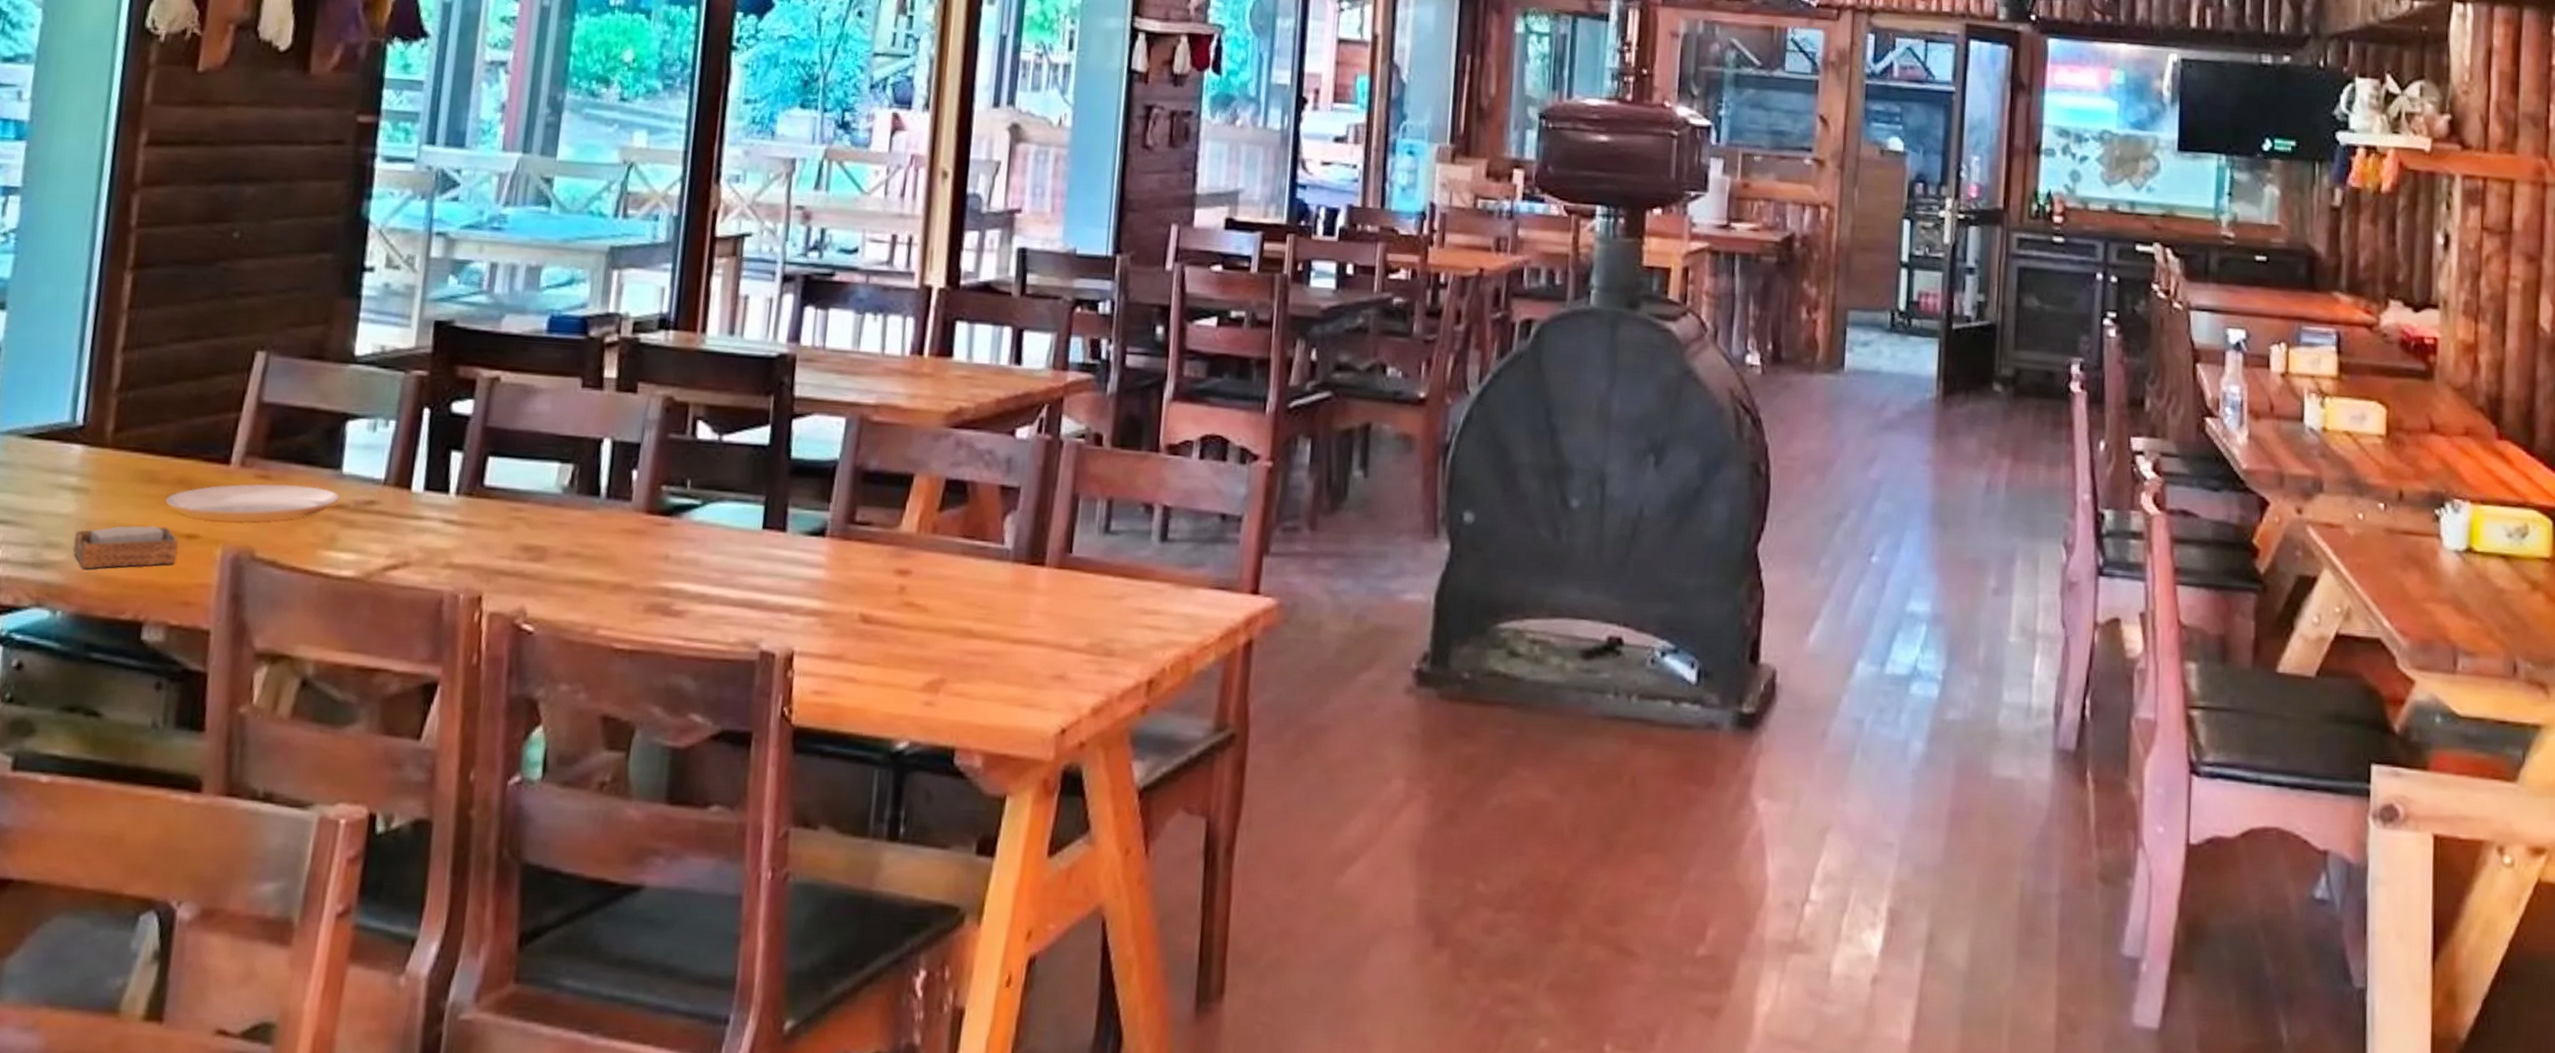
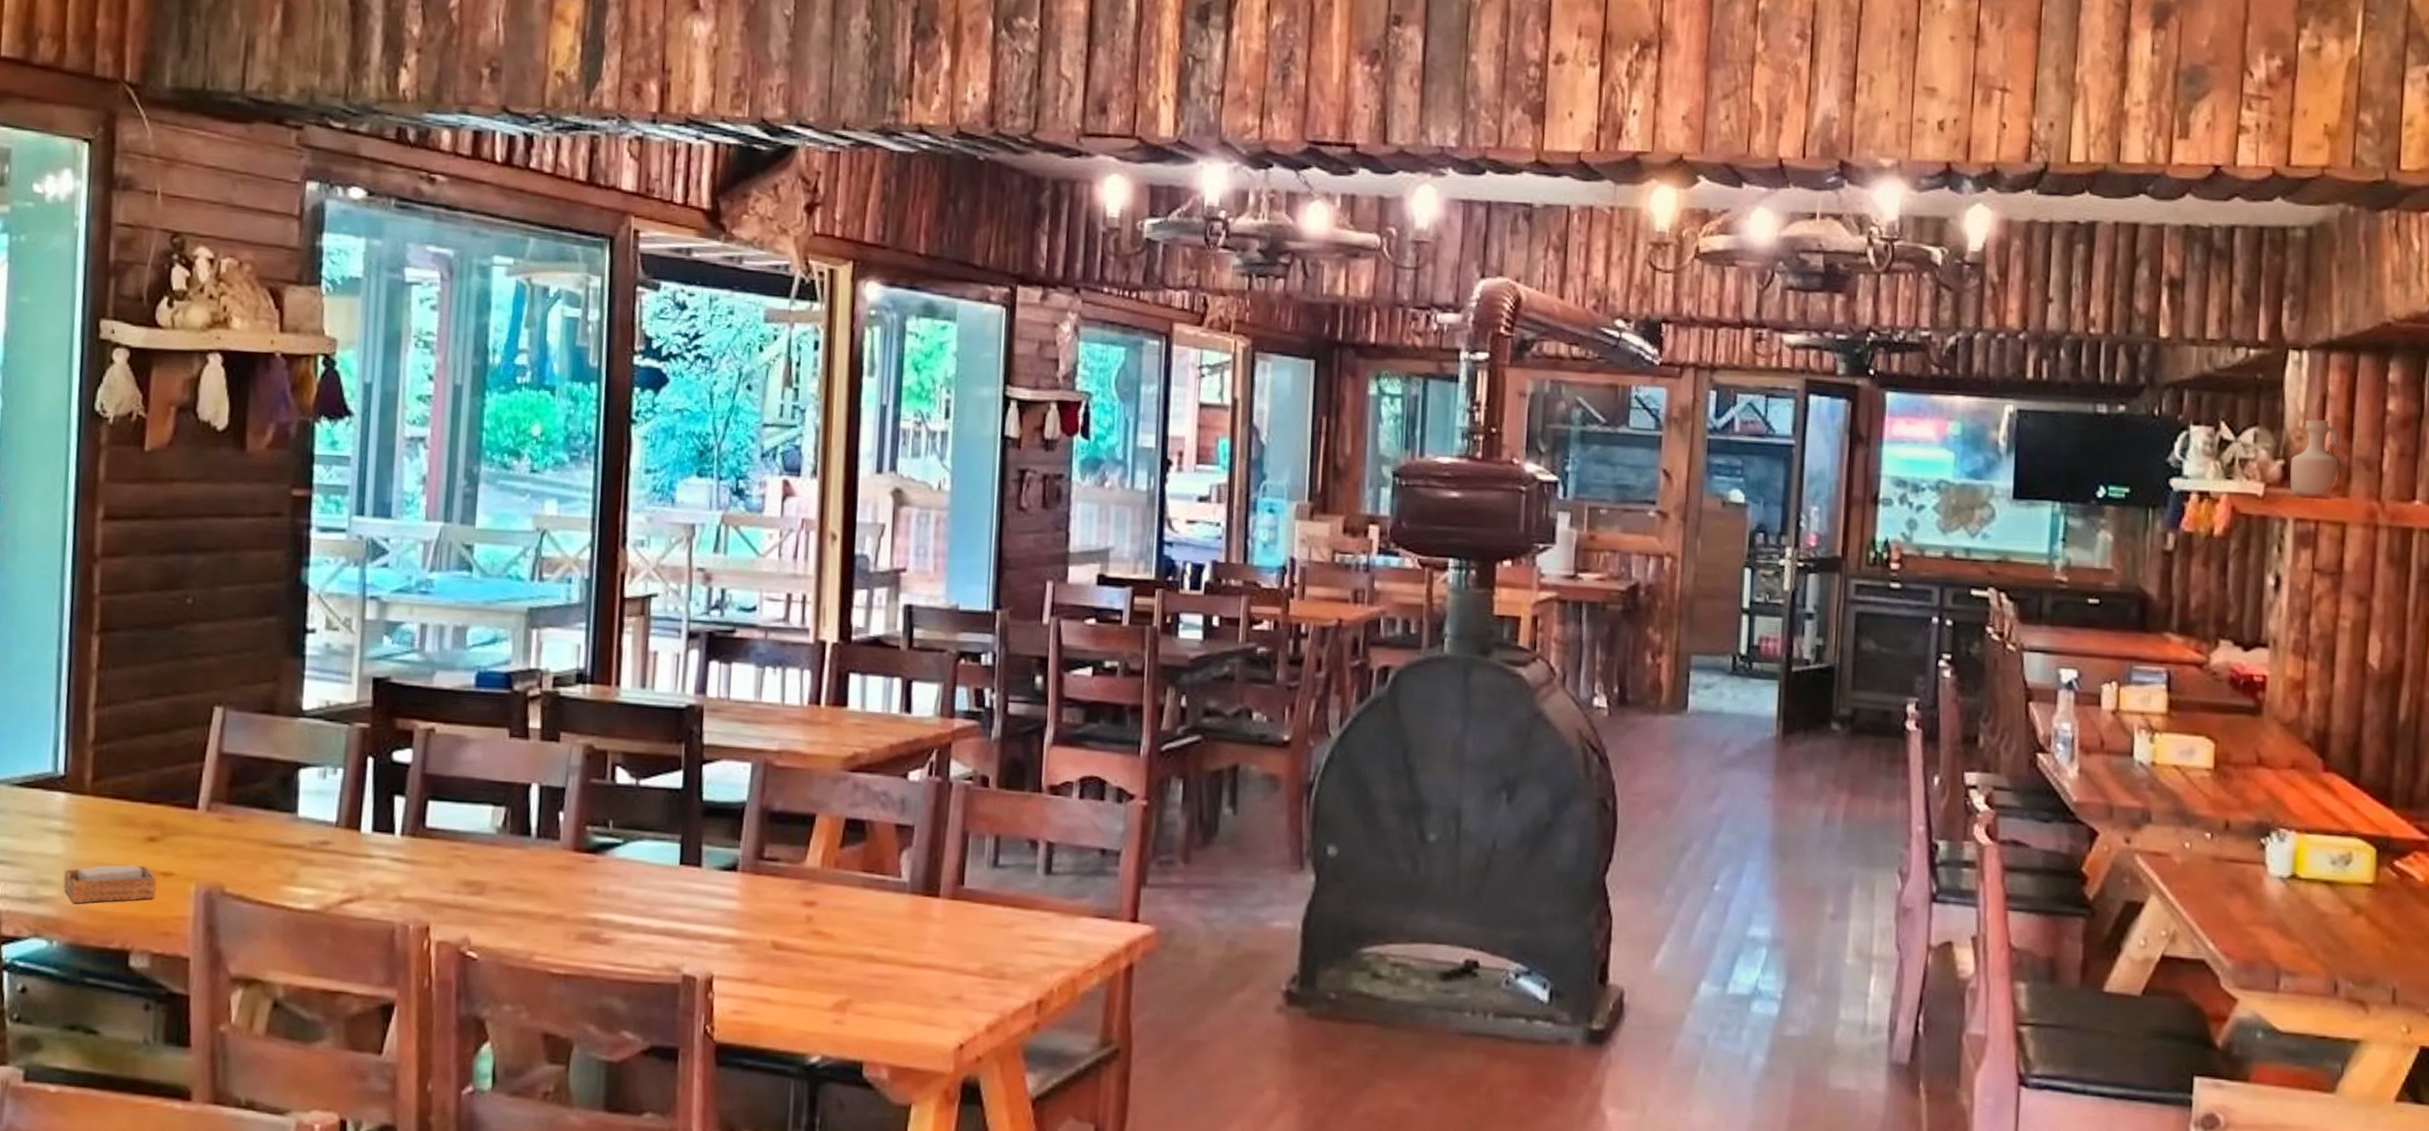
plate: present [165,483,339,522] -> none [142,826,297,861]
ceramic jug: none [2457,73,2506,157] -> present [2290,419,2339,501]

